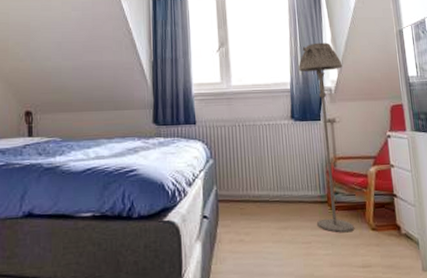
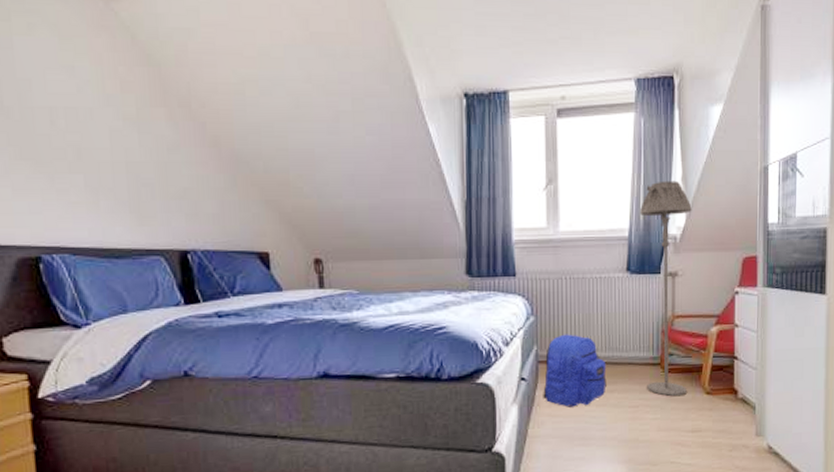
backpack: none [223,175,281,244] -> present [543,334,607,407]

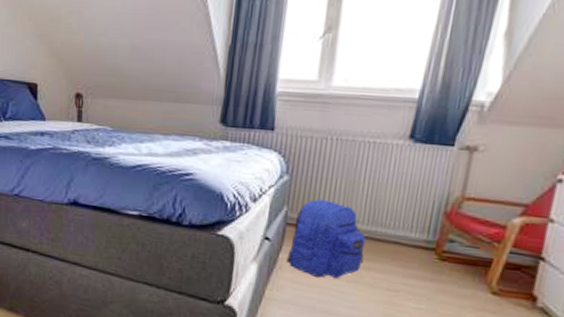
floor lamp: present [639,180,692,397] -> none [413,35,514,290]

